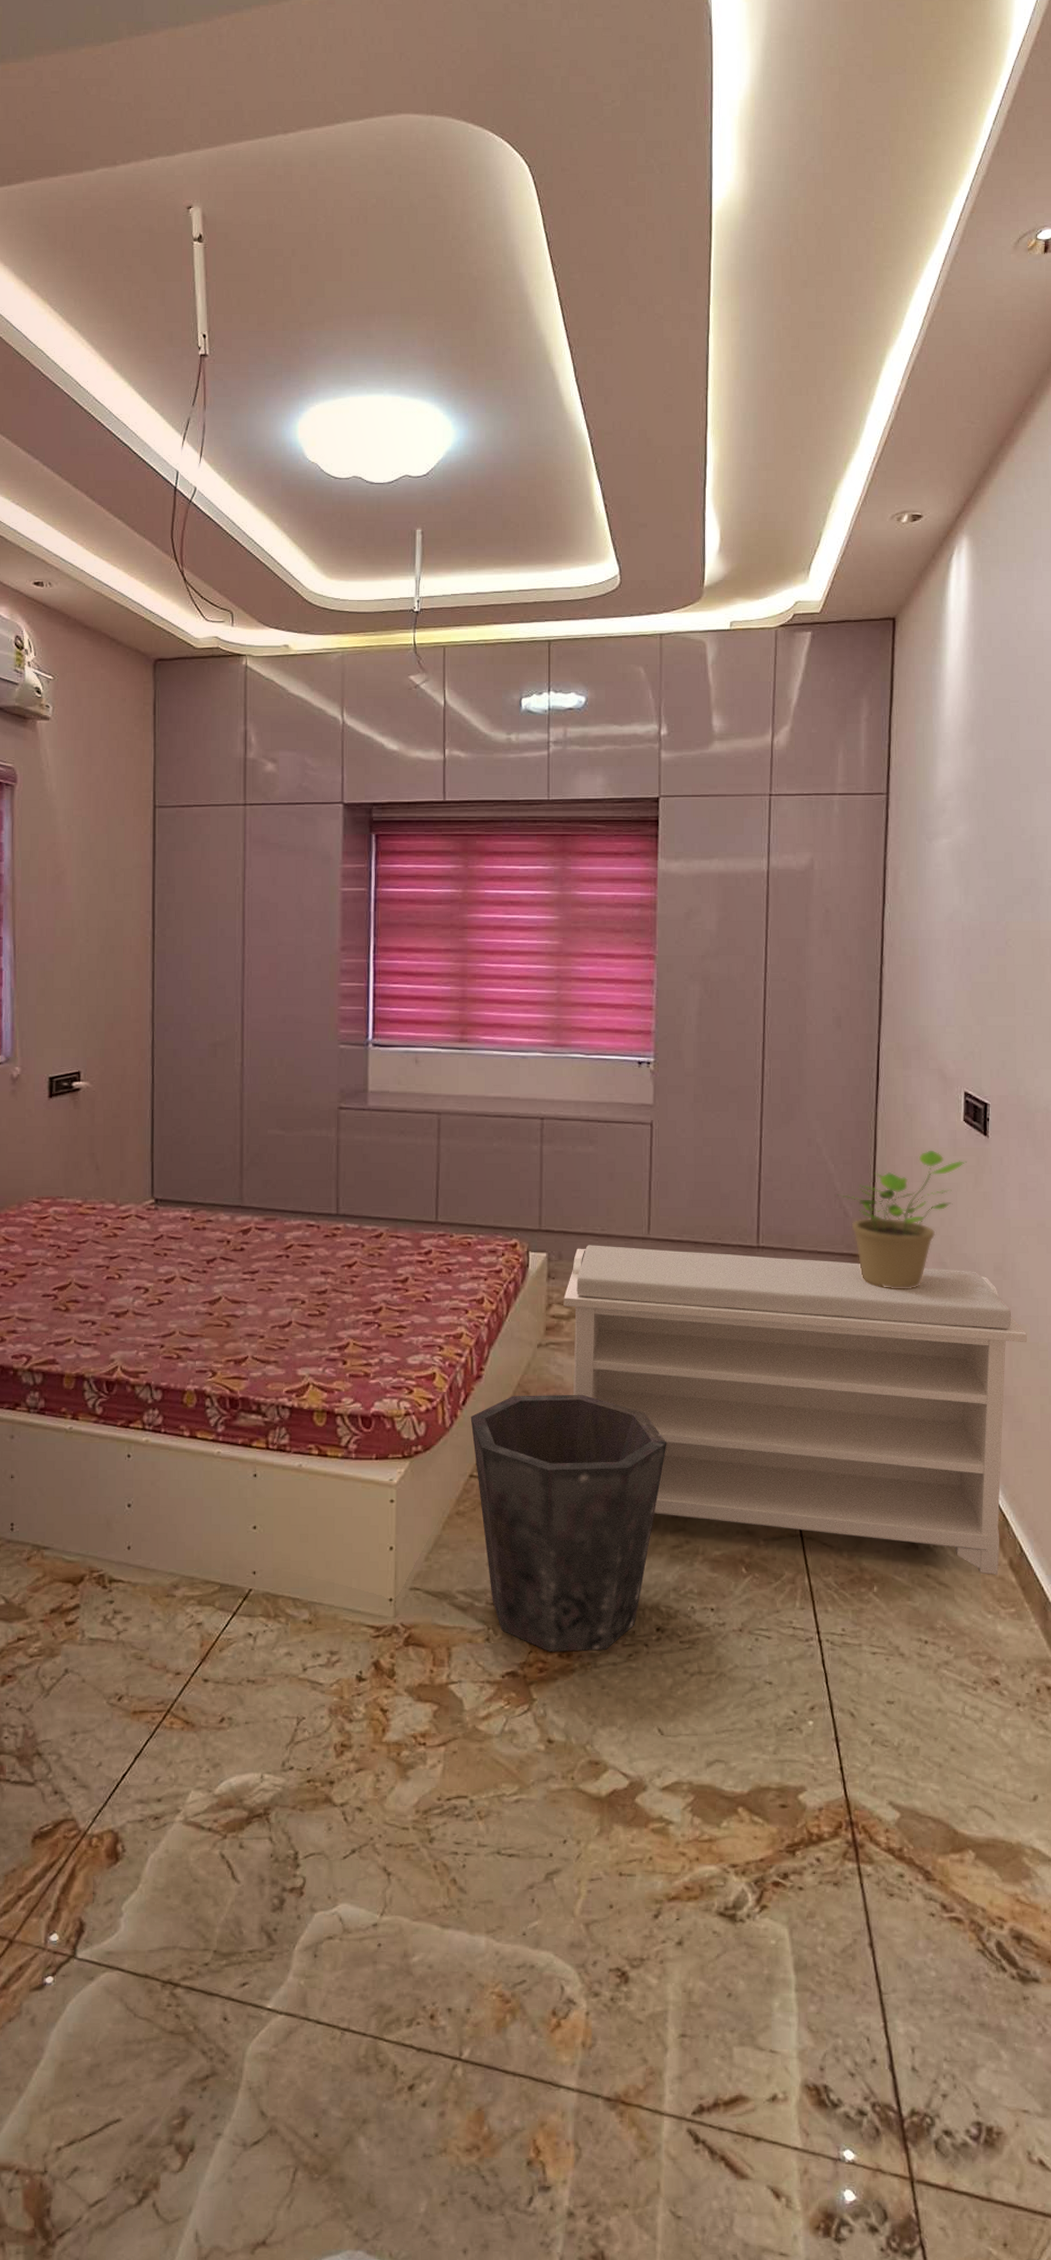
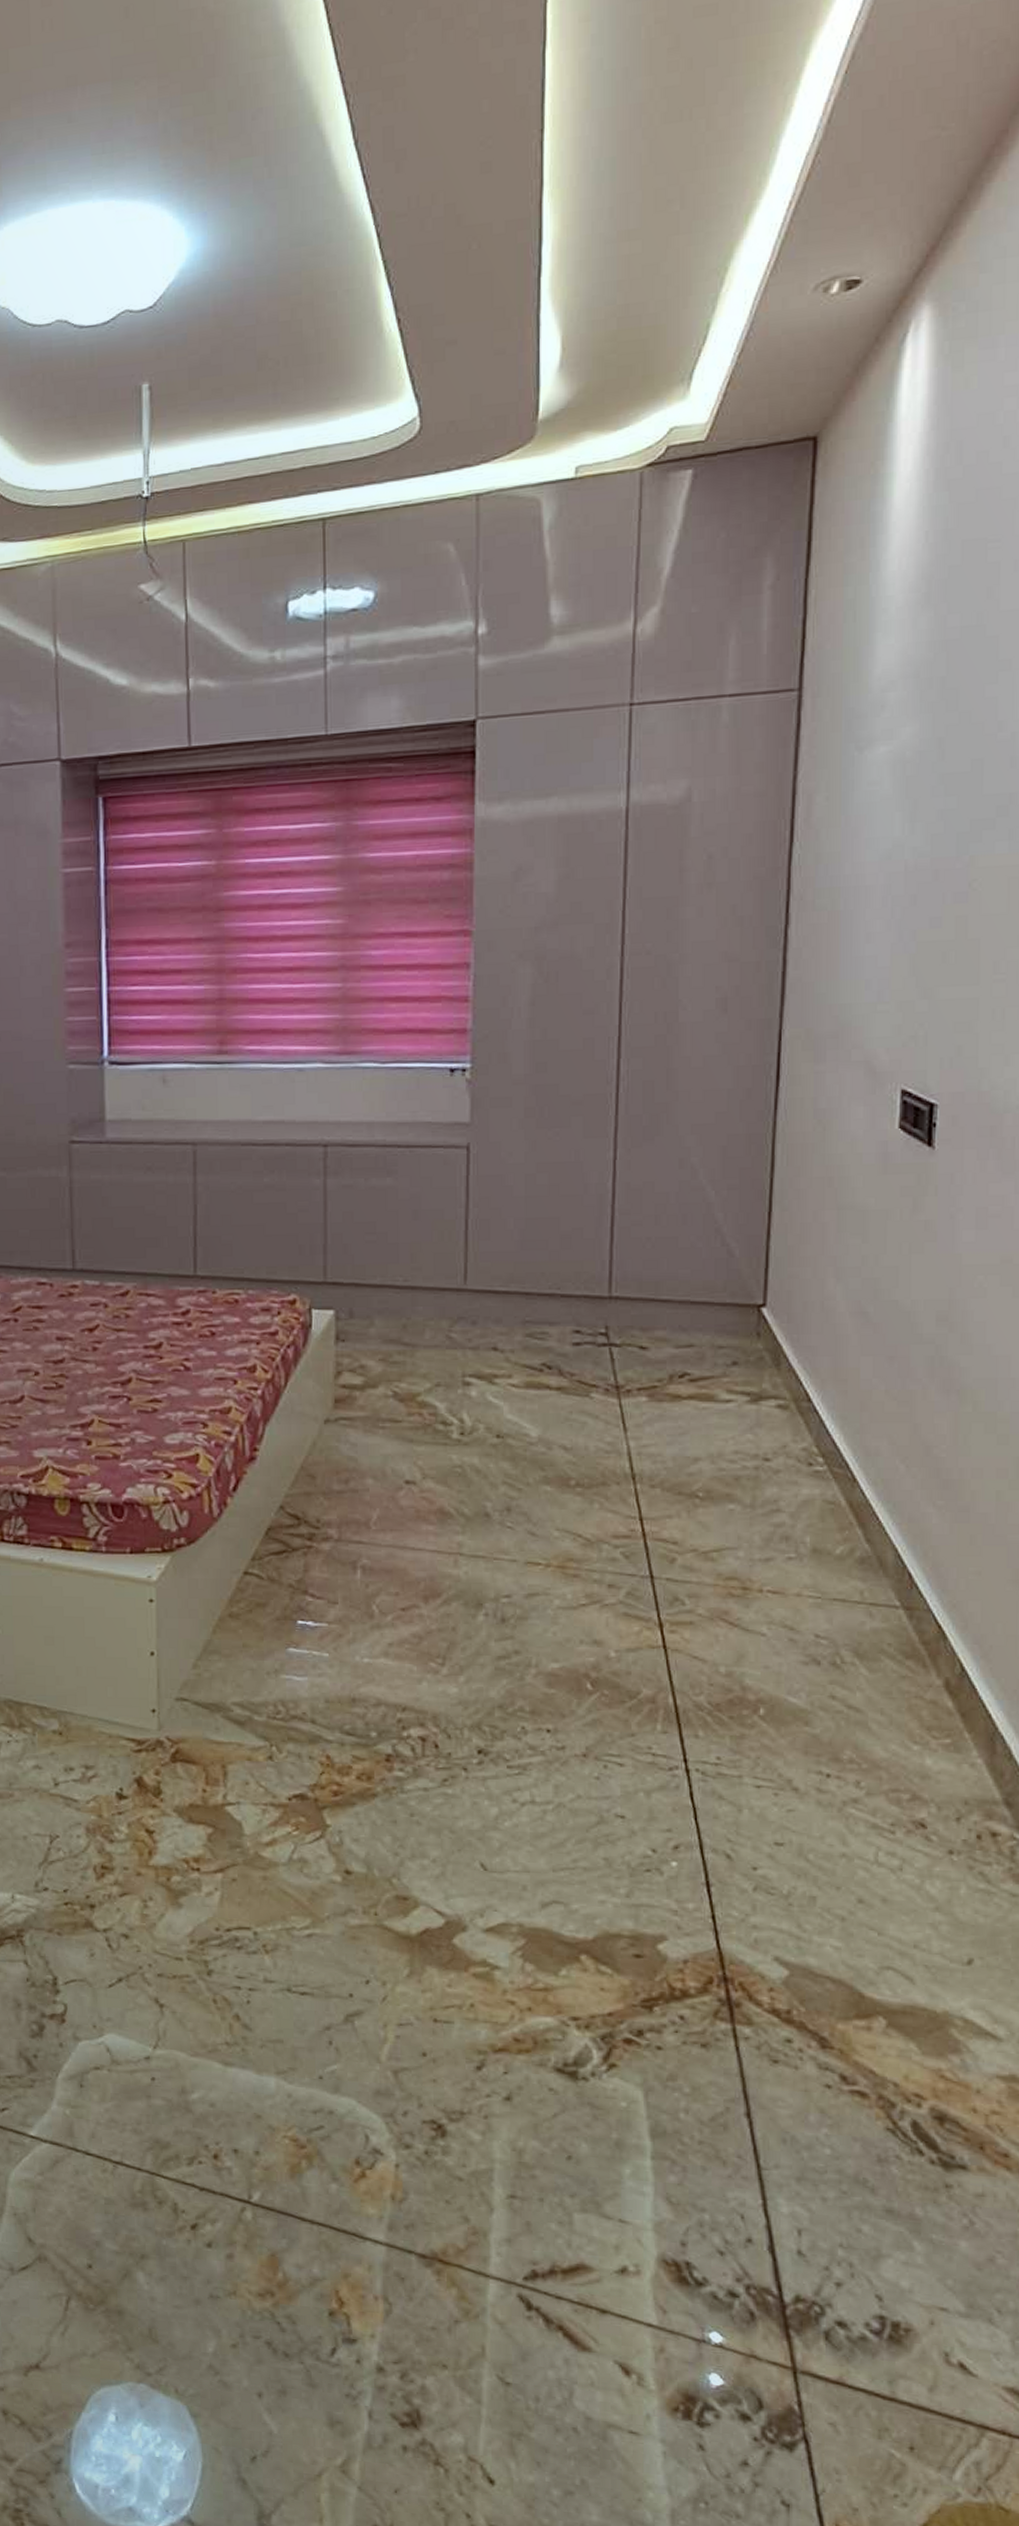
waste bin: present [470,1394,667,1652] -> none [243,1478,490,1774]
bench: present [563,1245,1028,1575] -> none [356,1299,982,1698]
potted plant: present [837,1150,967,1289] -> none [718,1167,902,1347]

